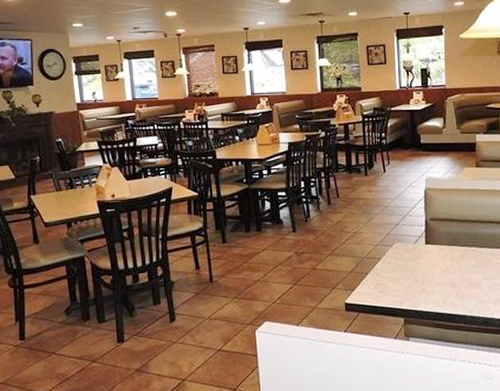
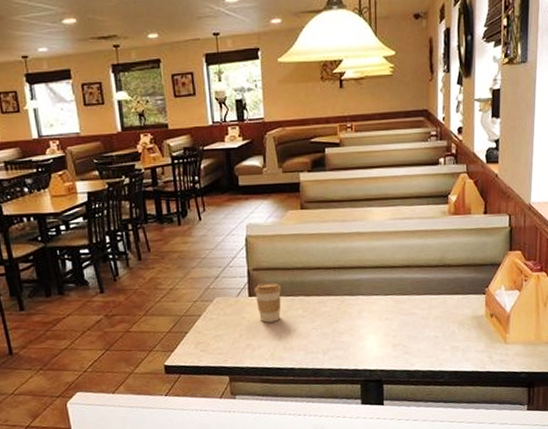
coffee cup: none [430,233,456,270] -> present [254,282,282,323]

